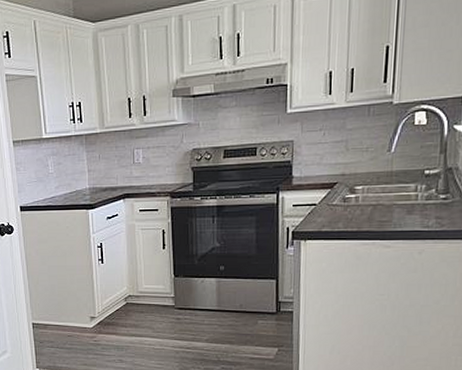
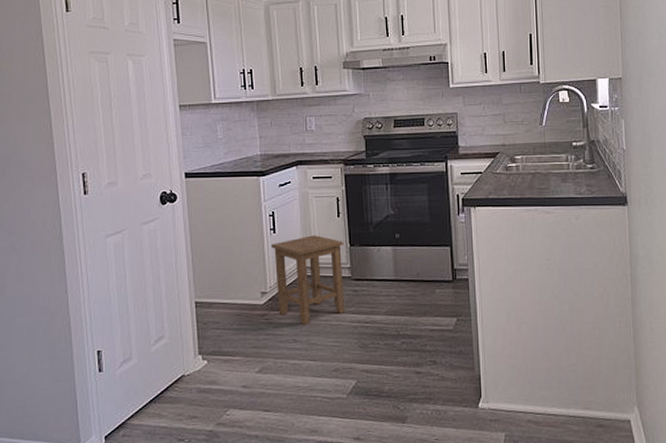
stool: none [99,266,169,348] -> present [271,235,345,325]

